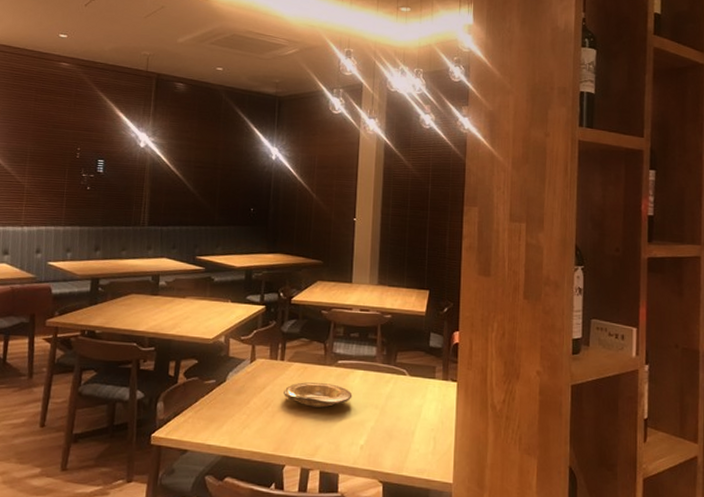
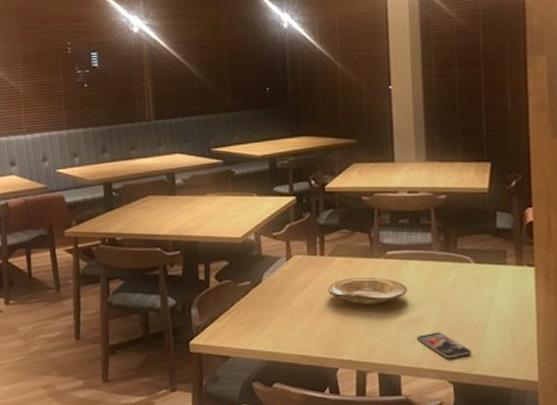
smartphone: none [355,435,400,460] -> present [416,332,471,359]

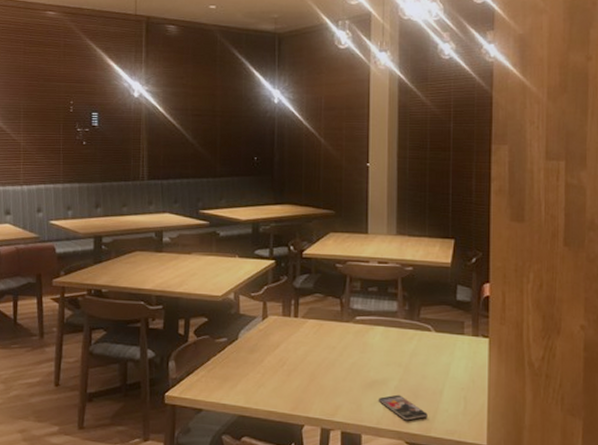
plate: present [328,276,408,304] -> none [299,339,373,366]

